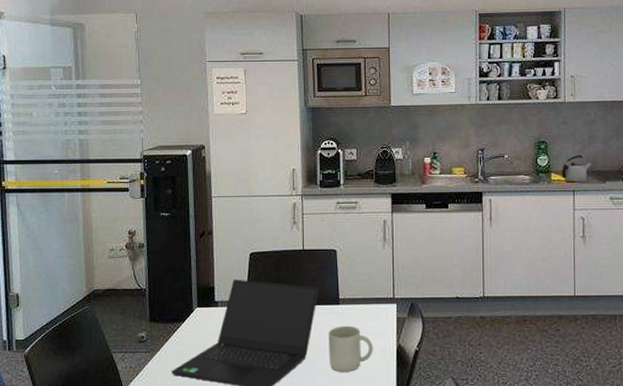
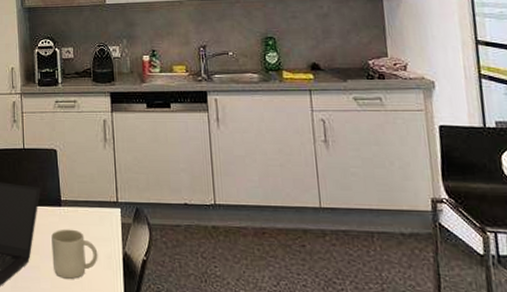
kettle: present [561,154,591,183] -> none [294,51,329,81]

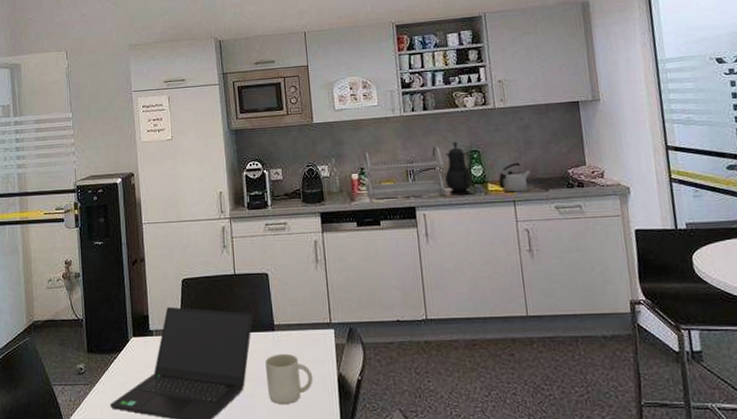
dish rack: none [154,30,239,85] -> present [362,145,446,202]
coffeepot: none [238,27,268,82] -> present [444,141,473,196]
kettle: none [294,51,329,81] -> present [498,162,531,193]

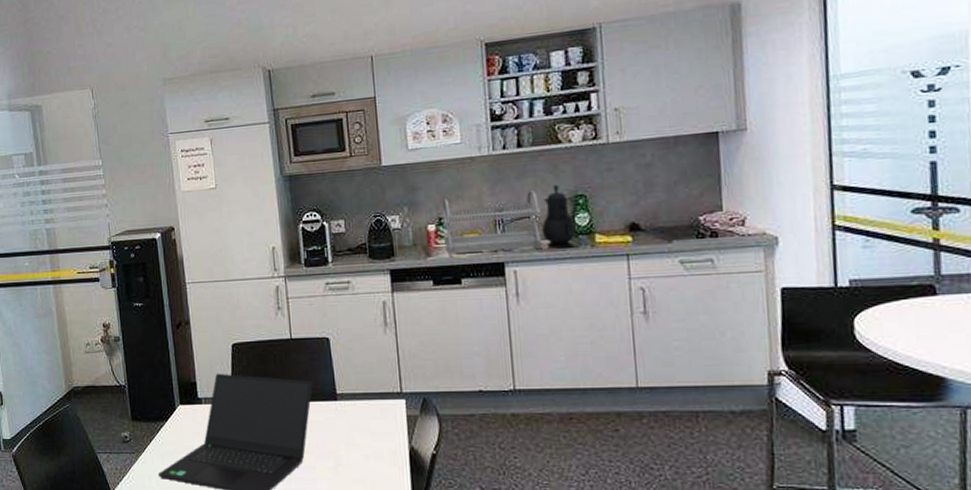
mug: present [265,353,313,404] -> none [327,424,381,478]
kettle: present [498,162,531,193] -> none [608,208,651,245]

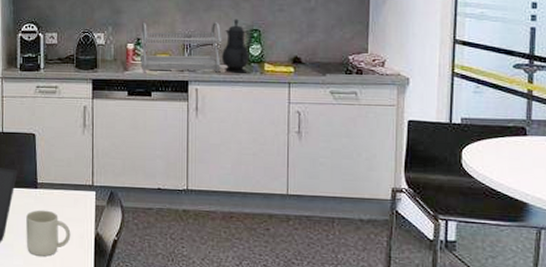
mug: none [327,424,381,478] -> present [26,210,71,256]

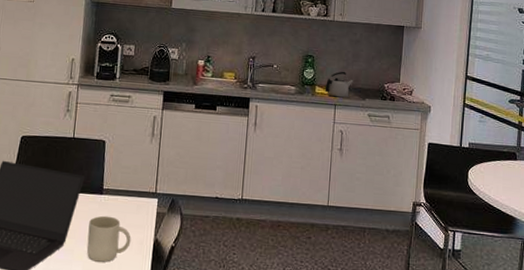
dish rack: present [139,21,222,74] -> none [208,40,282,93]
coffeepot: present [221,19,252,73] -> none [279,44,307,94]
kettle: none [275,44,310,75] -> present [324,71,354,98]

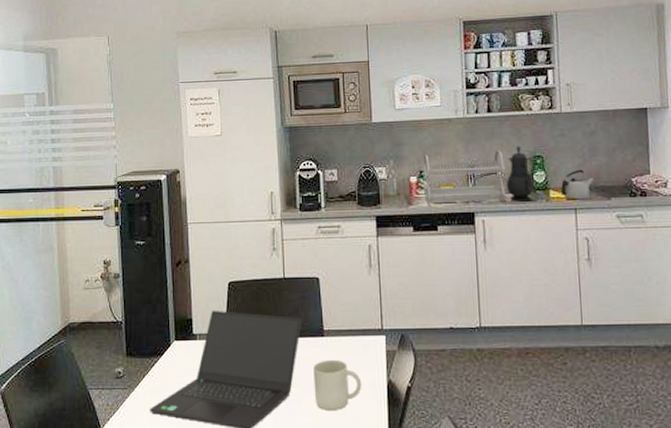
dish rack: none [208,40,282,93] -> present [422,149,506,207]
coffeepot: none [279,44,307,94] -> present [506,146,536,202]

